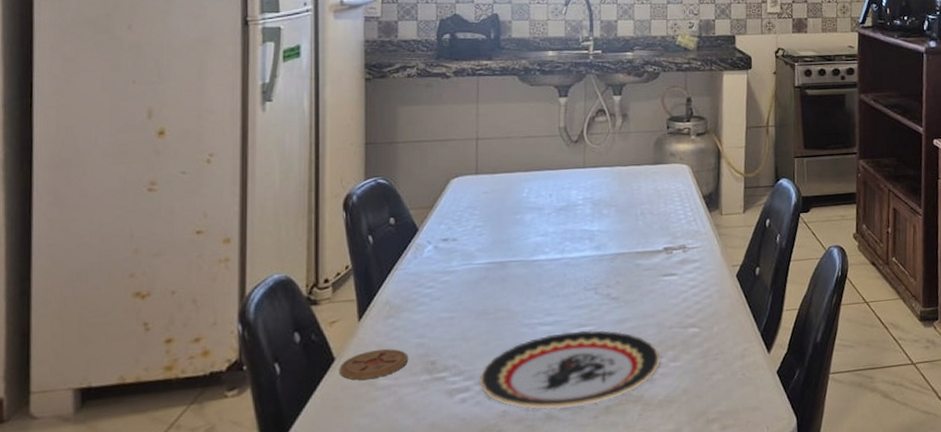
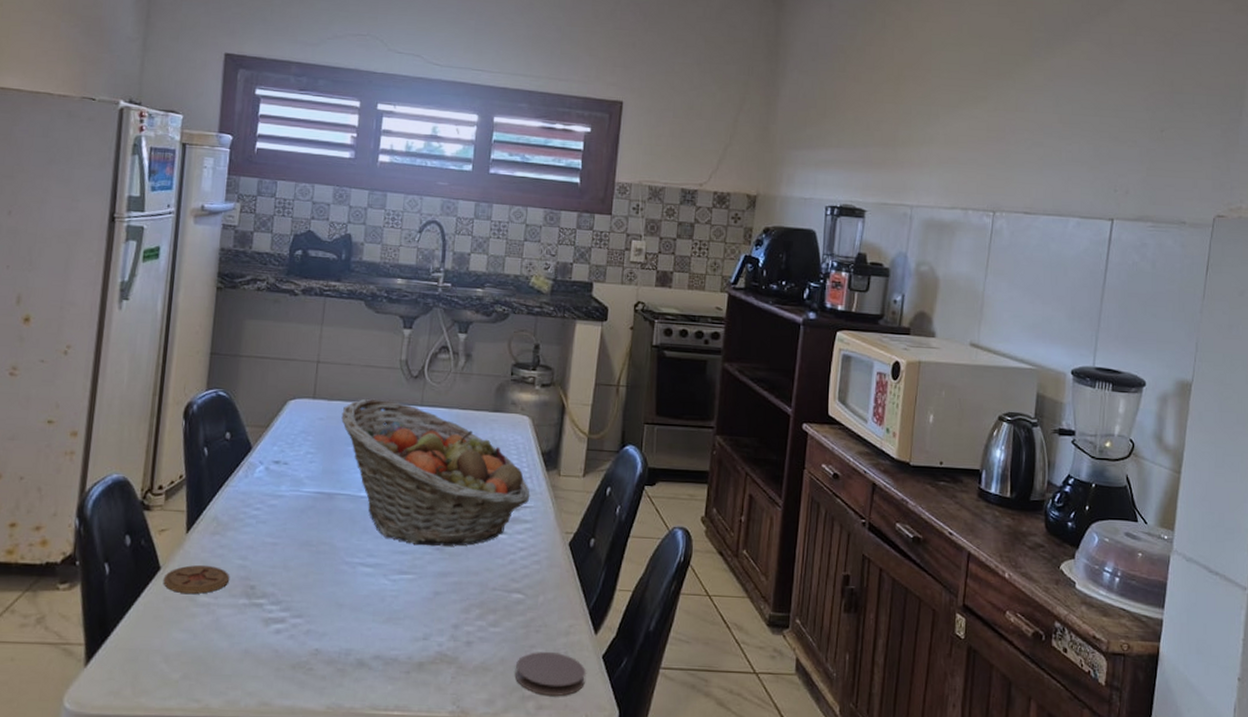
plate: present [480,330,660,410] -> none [296,576,480,658]
fruit basket: none [506,166,696,298] -> present [341,398,530,546]
coaster: none [698,375,763,416] -> present [514,651,585,697]

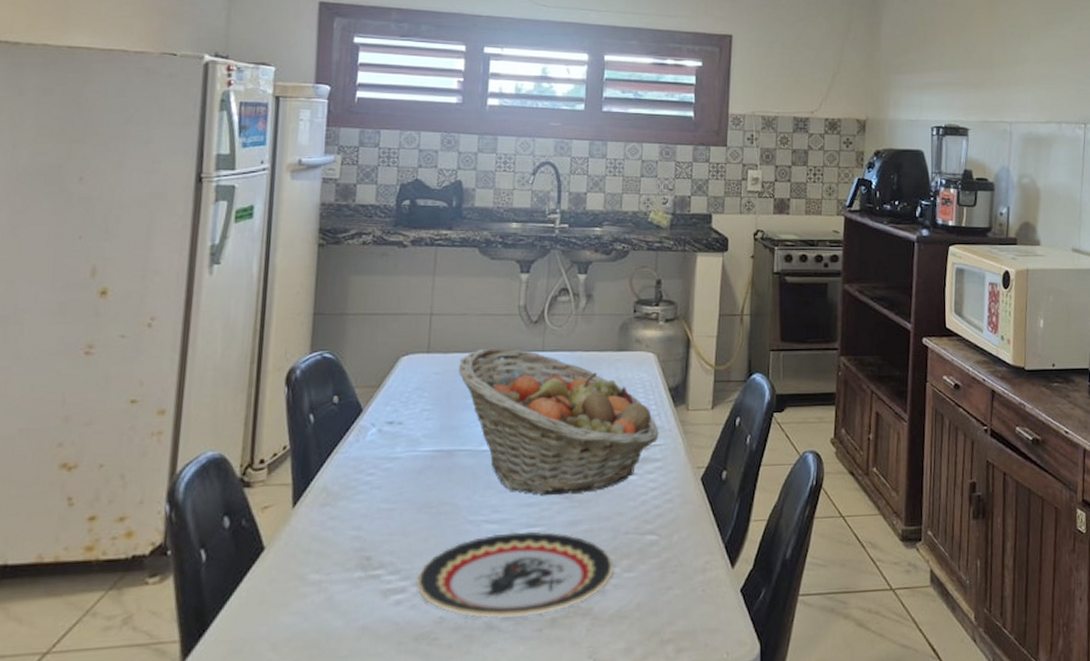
coaster: present [163,565,230,594] -> none [268,540,343,573]
plate: none [296,576,480,658] -> present [417,531,613,618]
coaster: present [514,651,585,697] -> none [652,591,724,637]

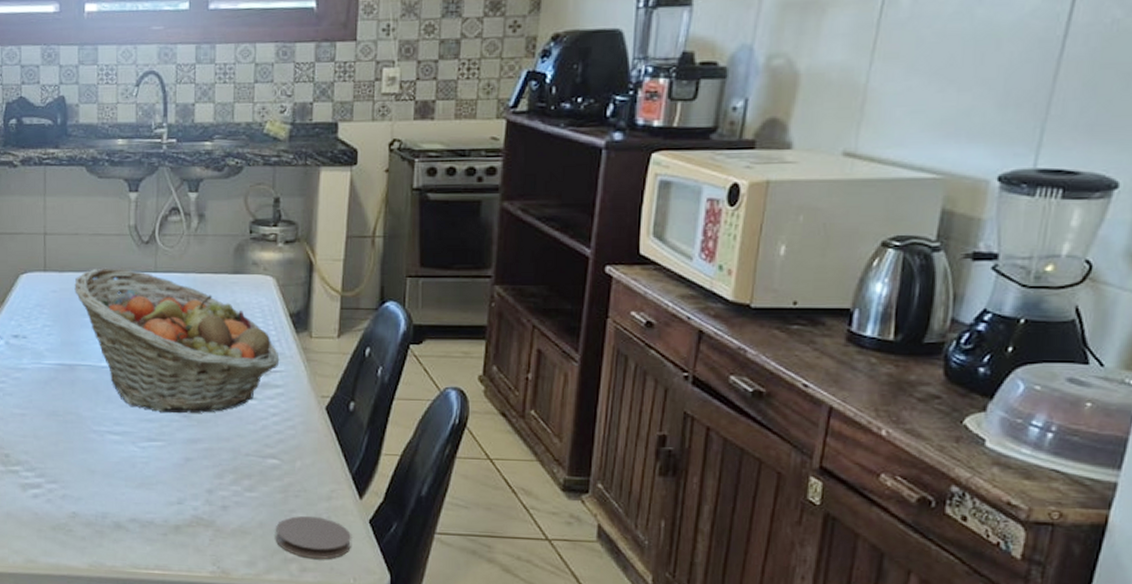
plate: present [417,531,613,618] -> none [50,444,234,521]
coaster: none [652,591,724,637] -> present [275,515,351,560]

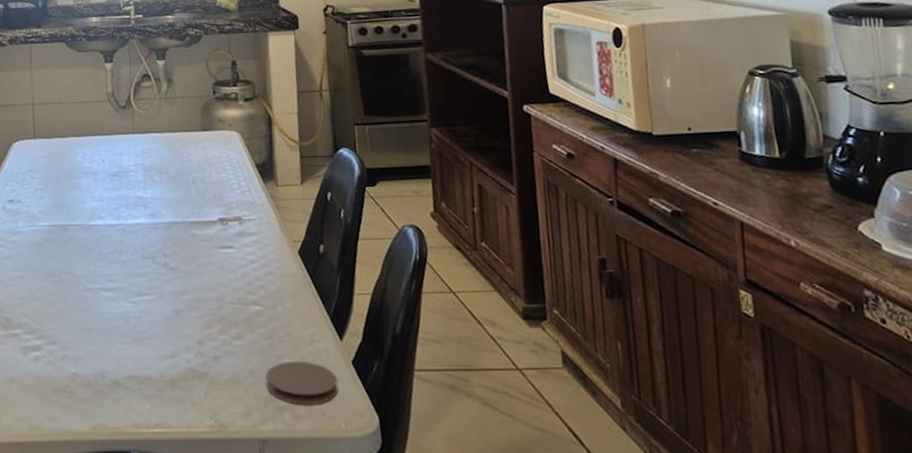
fruit basket: present [74,267,280,414] -> none [62,131,252,267]

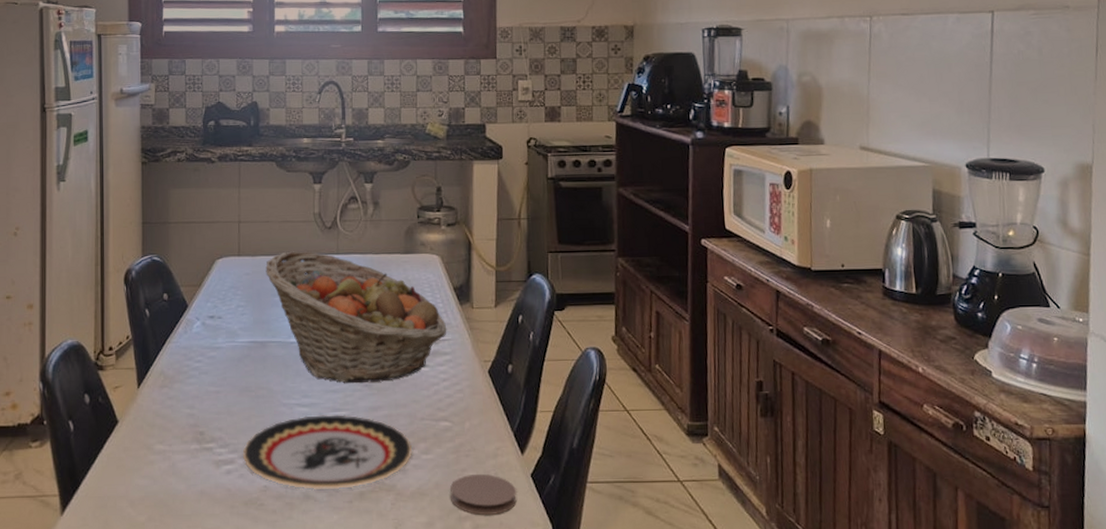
plate: none [50,299,223,377] -> present [243,415,412,489]
fruit basket: none [62,131,252,267] -> present [266,251,447,384]

